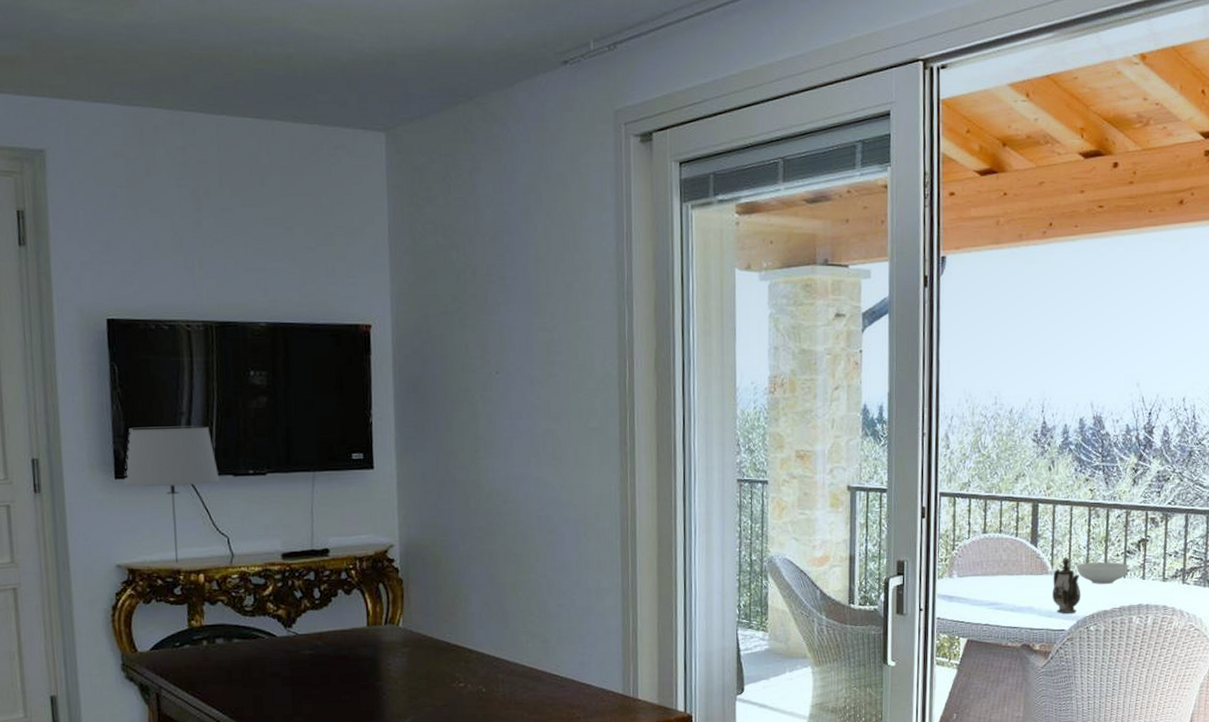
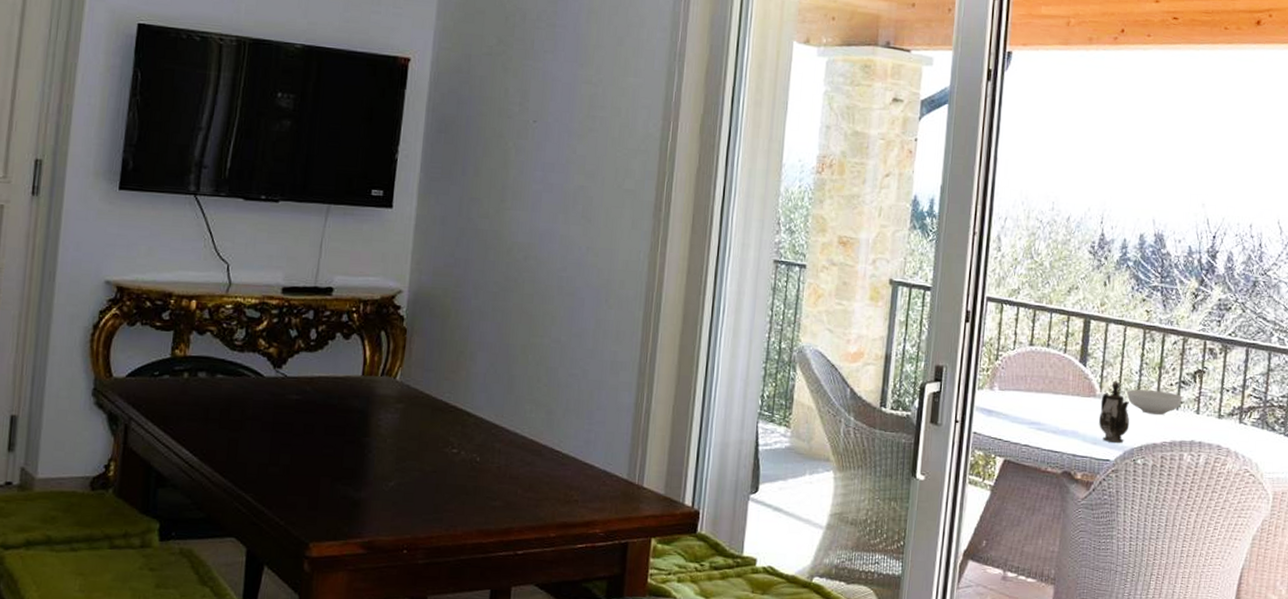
table lamp: present [123,426,220,563] -> none [127,137,229,286]

